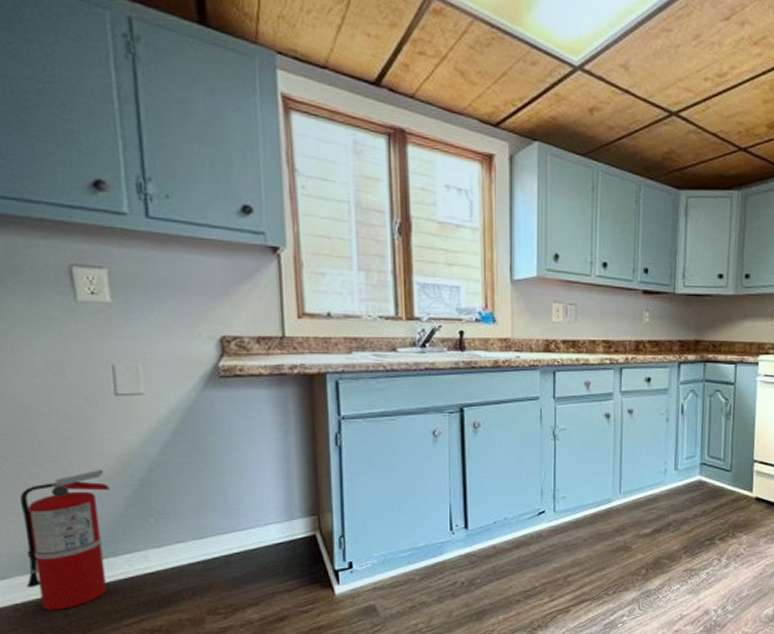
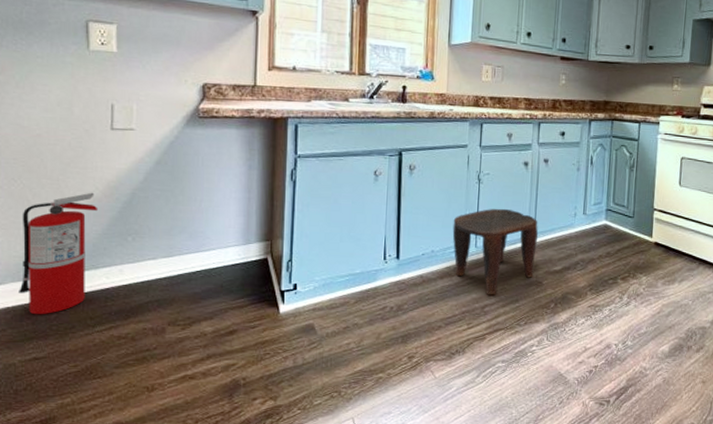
stool: none [527,467,625,564] -> present [452,208,539,295]

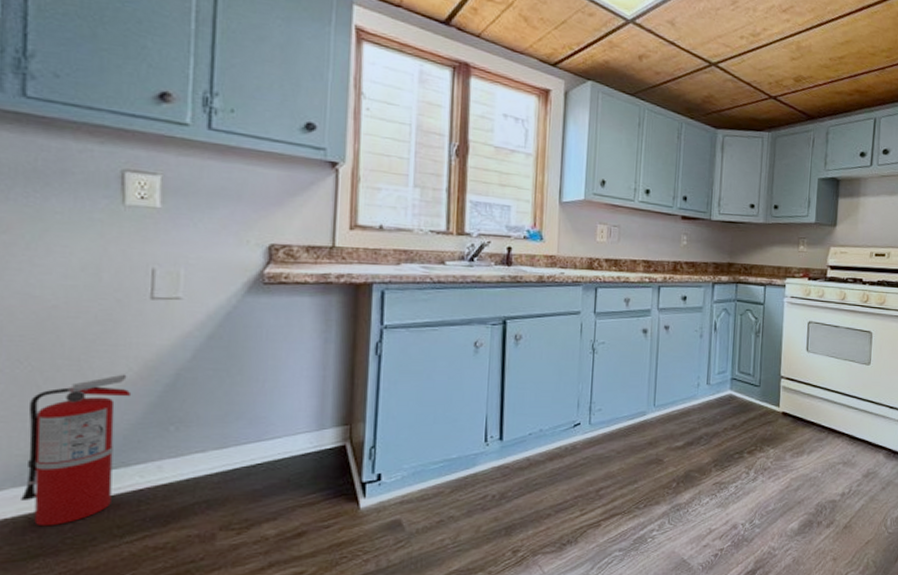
stool: present [452,208,539,295] -> none [563,380,659,477]

